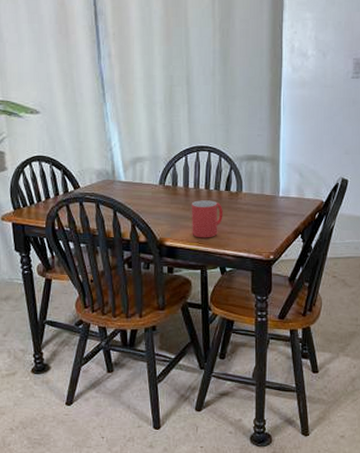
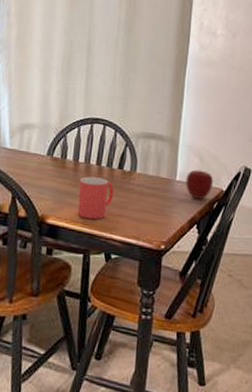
apple: none [288,185,314,211] -> present [185,169,214,199]

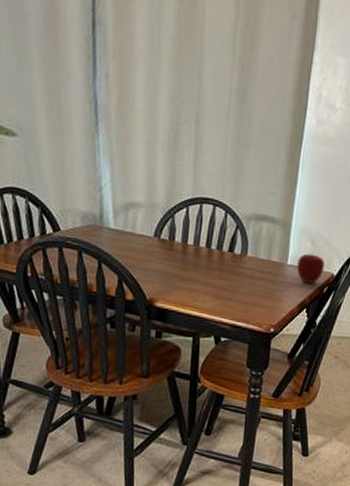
mug: present [77,176,114,220] -> none [186,259,224,303]

